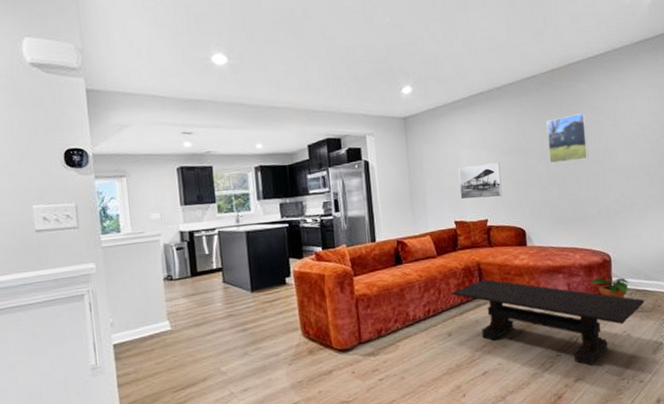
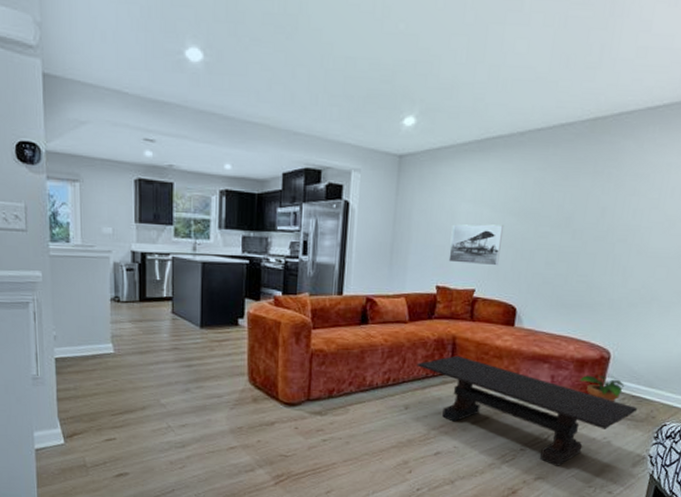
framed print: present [546,112,589,164] -> none [564,178,624,236]

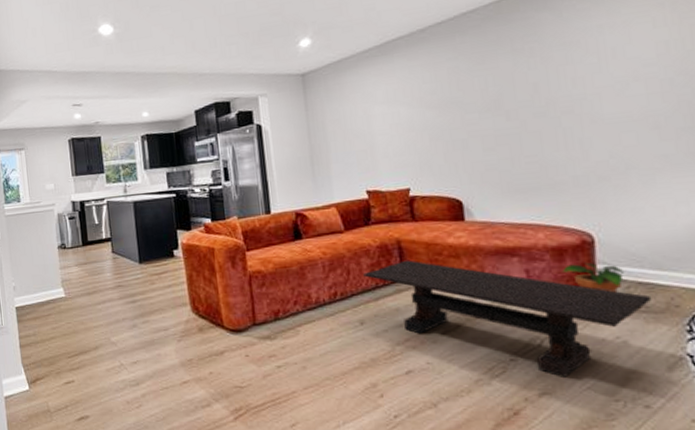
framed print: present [448,224,505,266] -> none [370,119,430,165]

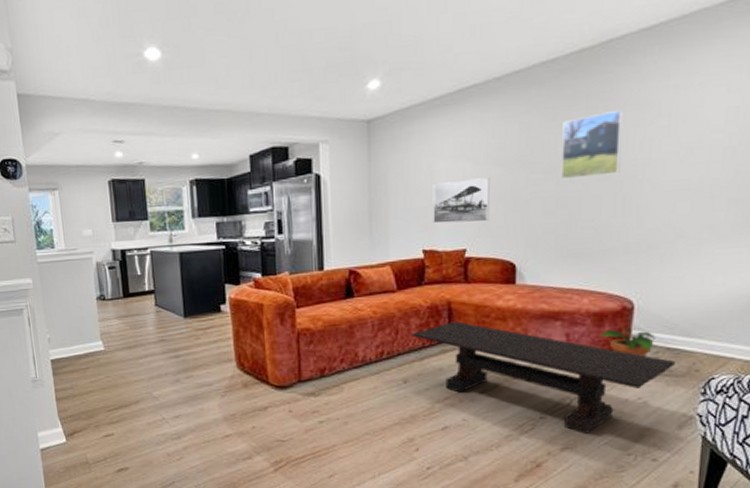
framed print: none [370,119,430,165] -> present [433,177,491,224]
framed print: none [491,50,556,118] -> present [561,109,623,180]

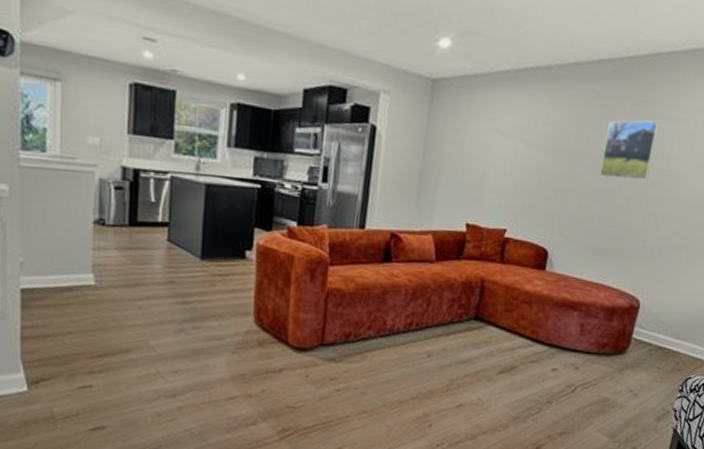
coffee table: present [411,321,676,434] -> none [442,299,665,420]
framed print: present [433,177,491,224] -> none [480,158,540,206]
potted plant: present [599,327,656,357] -> none [608,324,653,353]

